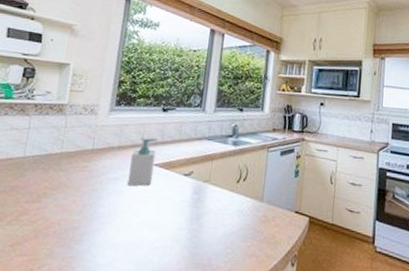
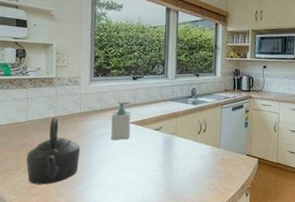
kettle: none [13,154,87,242] -> present [26,118,80,185]

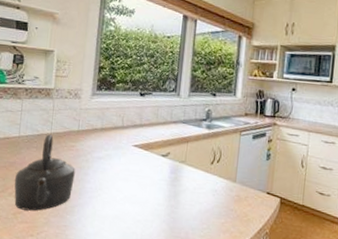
soap bottle: present [111,102,131,140] -> none [111,120,137,165]

